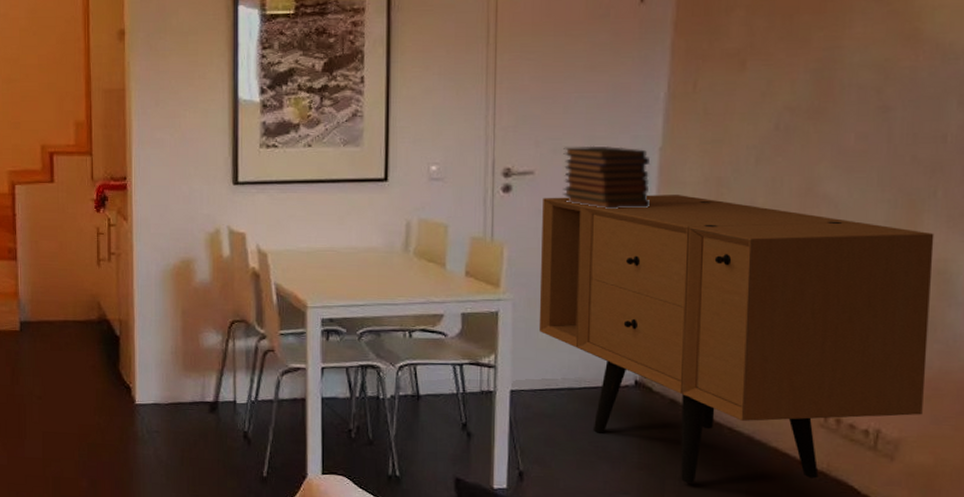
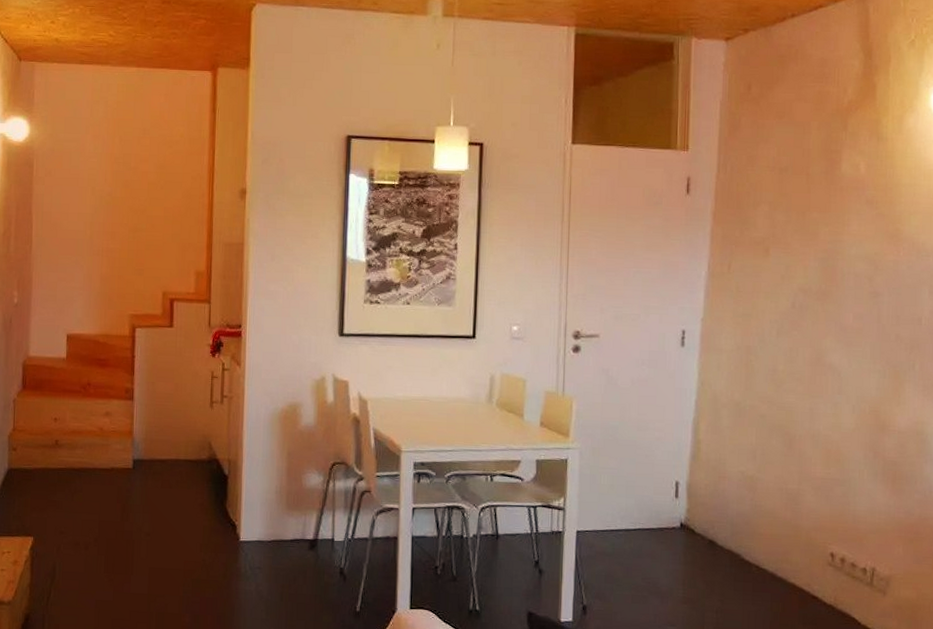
sideboard: present [538,195,934,483] -> none [601,358,914,616]
book stack: present [562,145,651,209] -> none [622,314,694,371]

